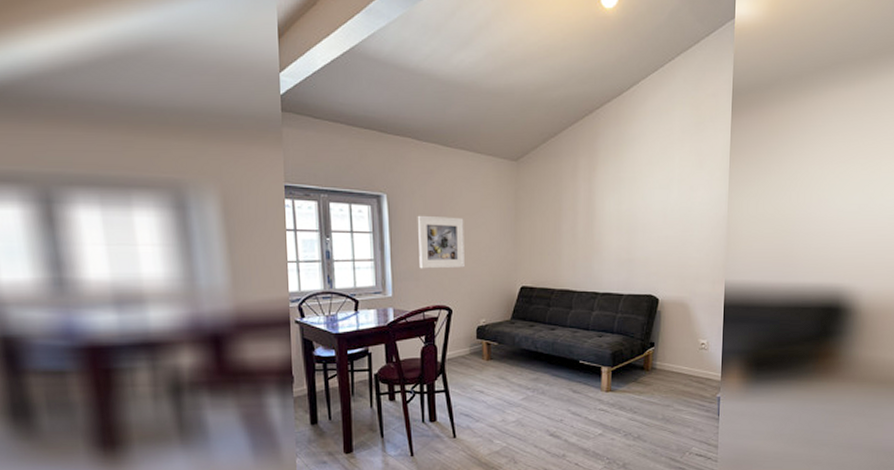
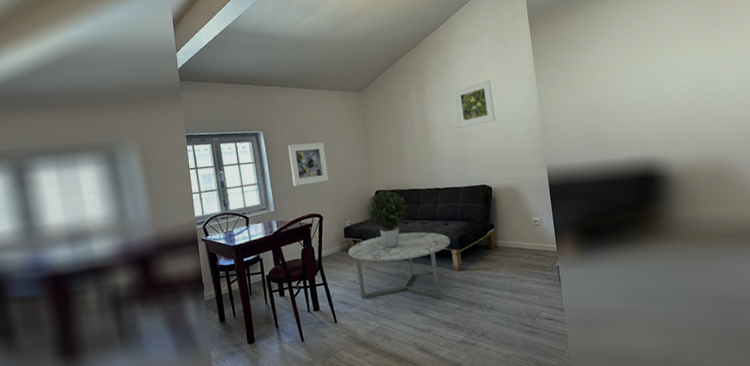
coffee table: none [479,340,602,422] -> present [348,232,451,299]
potted plant: none [507,286,556,358] -> present [366,189,408,249]
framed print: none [631,169,677,223] -> present [454,80,496,128]

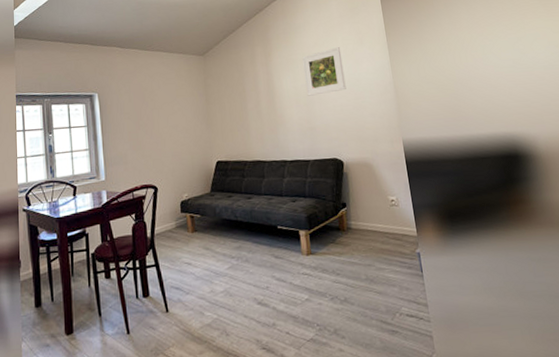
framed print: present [287,142,329,186] -> none [123,106,166,154]
coffee table: present [348,232,451,299] -> none [184,208,299,288]
potted plant: present [366,189,408,249] -> none [205,160,251,227]

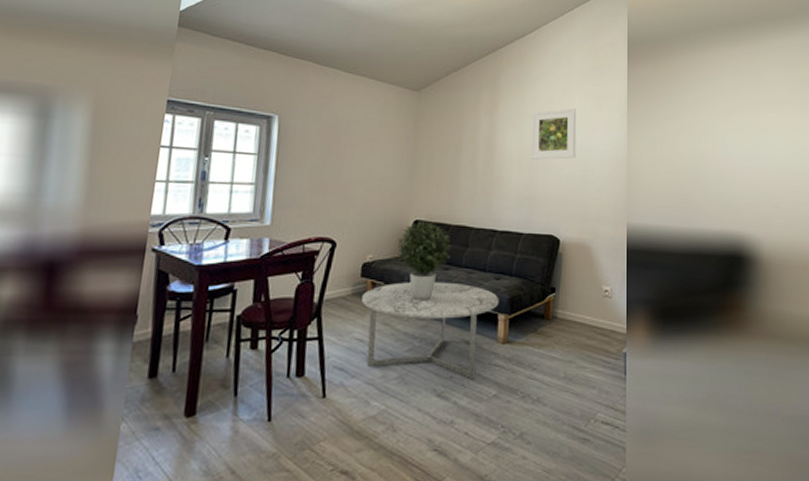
coffee table: none [184,208,299,288] -> present [362,281,500,380]
potted plant: none [205,160,251,227] -> present [397,220,451,301]

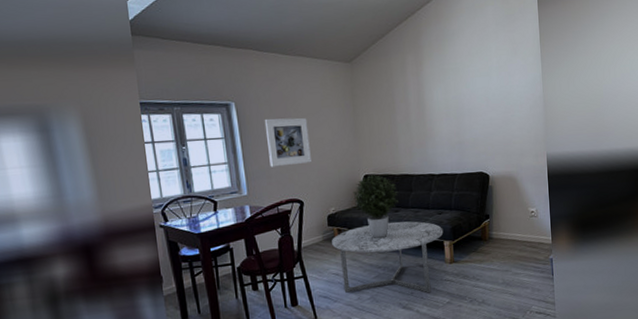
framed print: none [305,139,359,197] -> present [264,117,311,167]
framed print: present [531,108,577,160] -> none [454,57,497,109]

